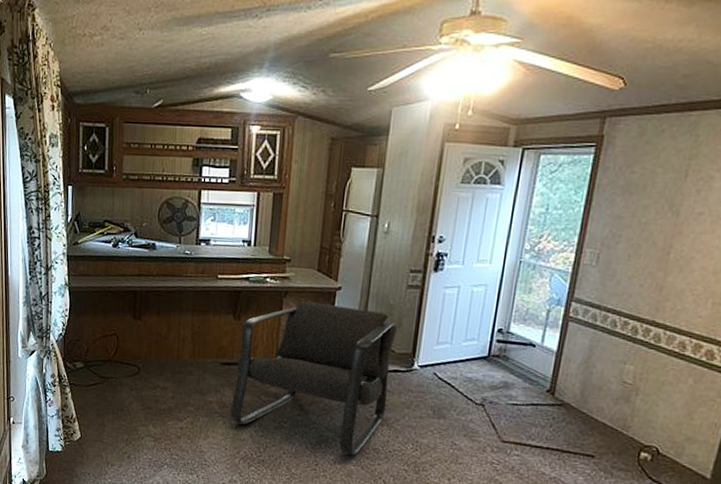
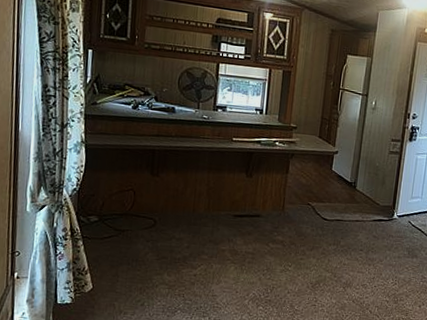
armchair: present [229,300,398,456] -> none [240,161,382,292]

